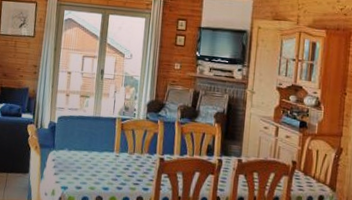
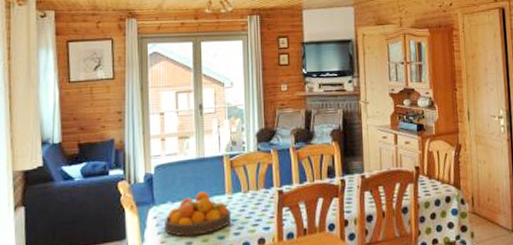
fruit bowl: none [60,145,117,183] -> present [165,191,232,237]

